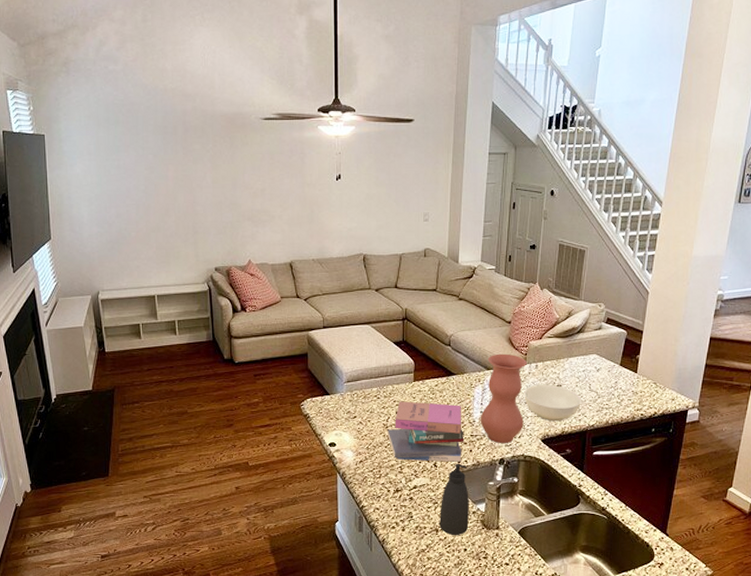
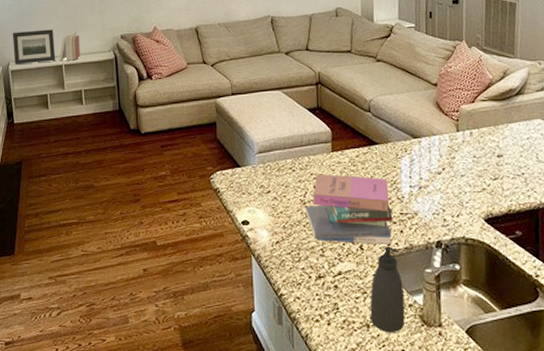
picture frame: none [101,259,148,294] -> present [12,29,56,65]
books: none [151,261,173,291] -> present [58,31,80,61]
vase: present [480,353,527,443] -> none [409,119,462,223]
bowl: present [524,384,582,422] -> none [459,154,530,198]

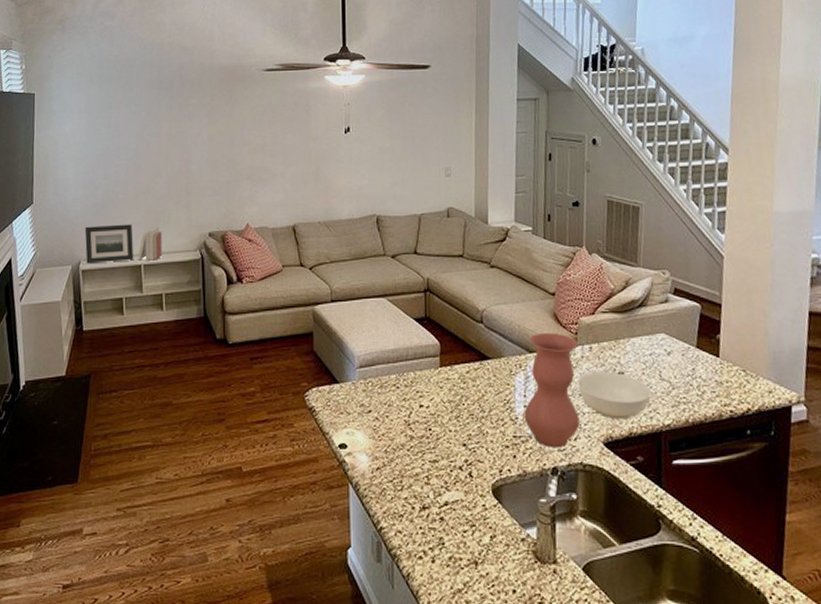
books: present [305,174,394,244] -> none [410,392,506,471]
soap dispenser: present [370,246,405,332] -> none [479,472,517,570]
vase: none [409,119,462,223] -> present [524,332,580,447]
bowl: none [459,154,530,198] -> present [577,371,652,420]

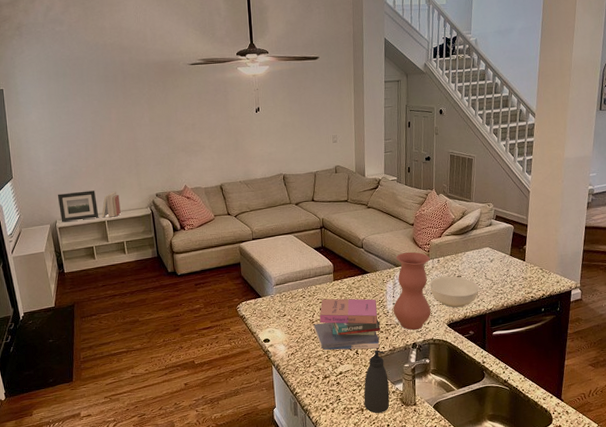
books: none [410,392,506,471] -> present [314,298,381,350]
soap dispenser: none [479,472,517,570] -> present [364,349,390,413]

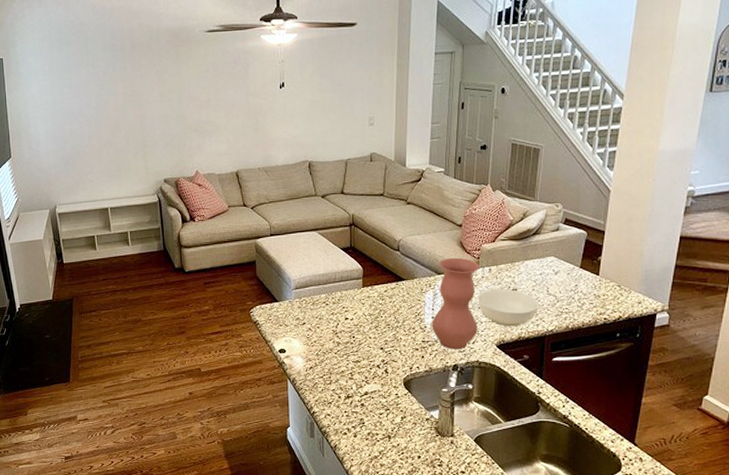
picture frame: present [57,190,99,223] -> none [57,173,102,208]
books: present [101,191,121,218] -> none [104,175,125,204]
books: present [314,298,381,350] -> none [337,307,416,368]
soap dispenser: present [364,349,390,413] -> none [392,369,422,442]

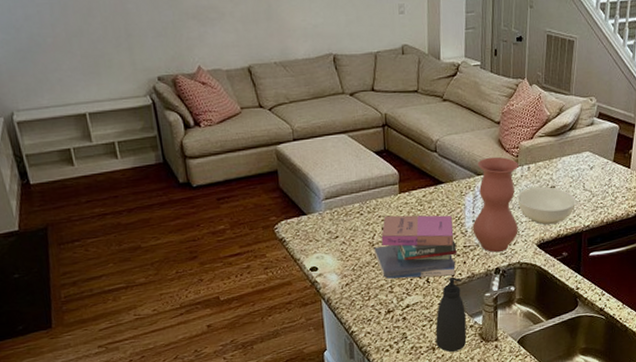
books: none [337,307,416,368] -> present [374,215,457,279]
soap dispenser: none [392,369,422,442] -> present [435,277,467,352]

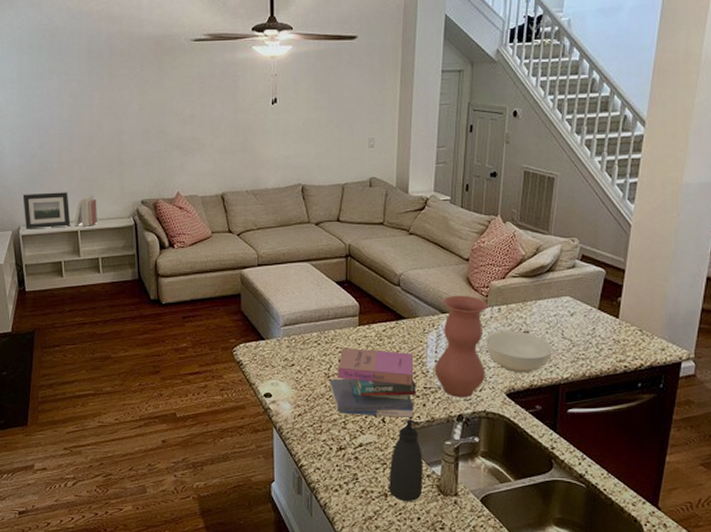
picture frame: none [11,70,77,115] -> present [22,192,71,229]
books: none [79,72,108,109] -> present [73,194,97,227]

